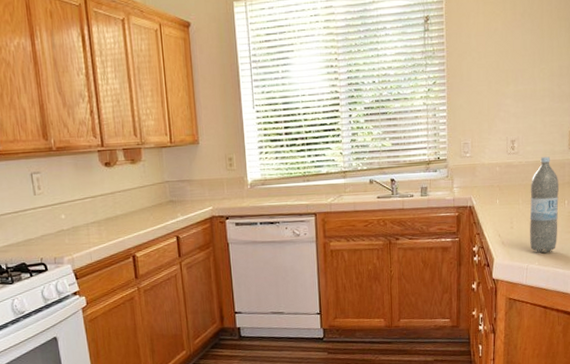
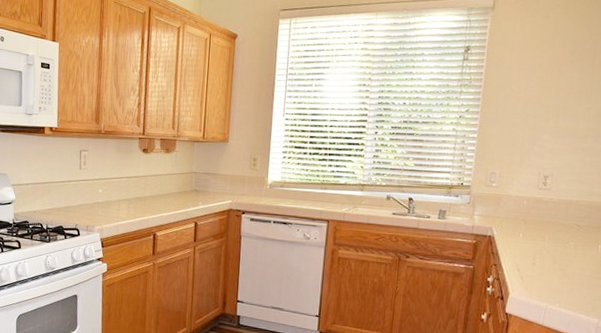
water bottle: present [529,156,560,252] -> none [552,197,594,296]

